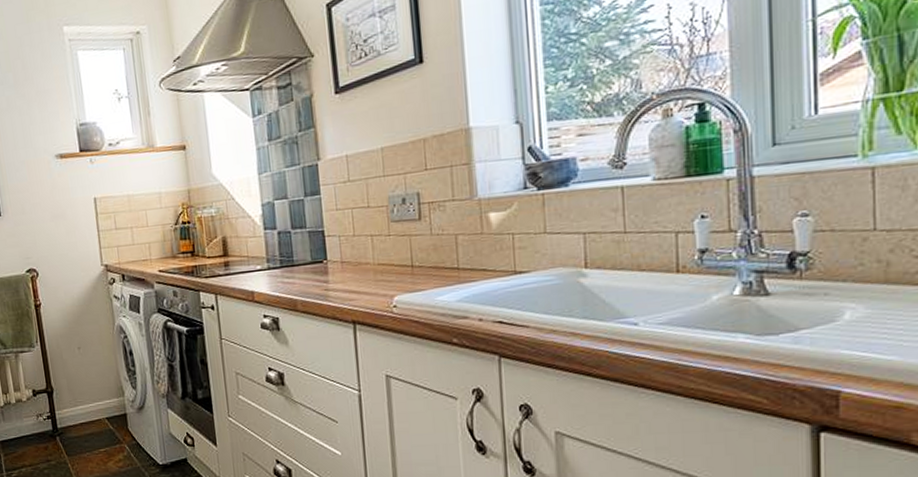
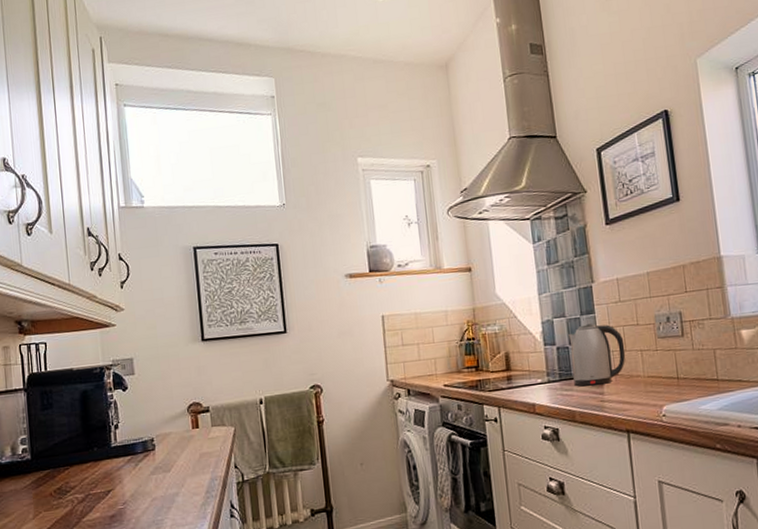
kettle: none [291,206,354,274] -> present [568,323,626,387]

